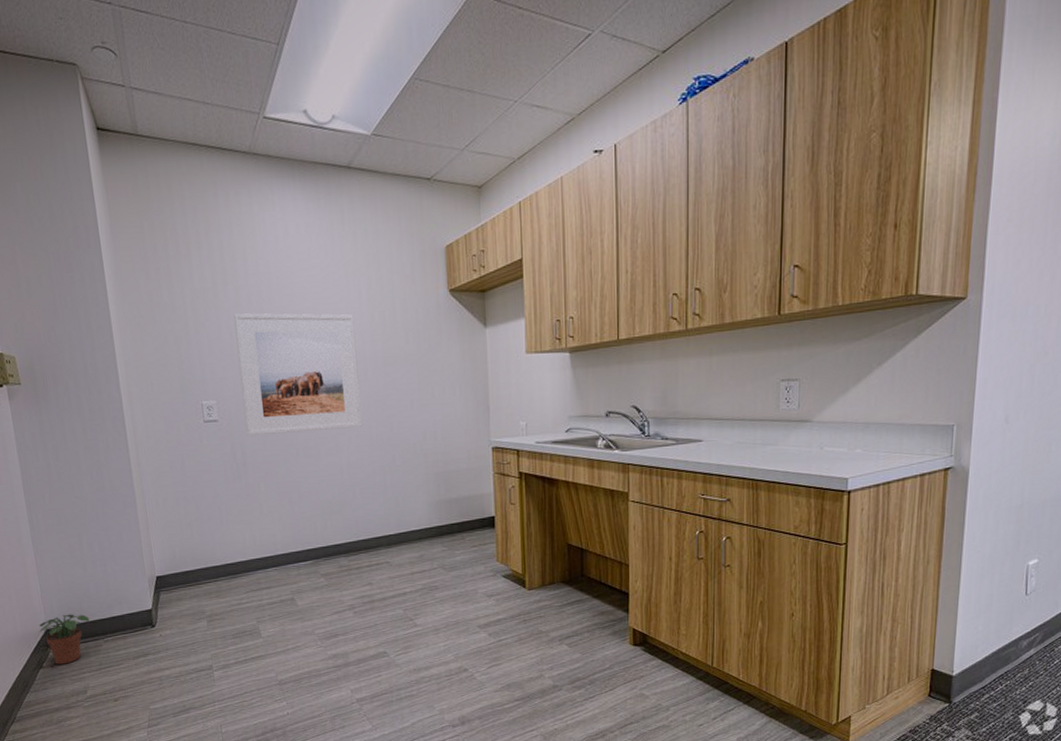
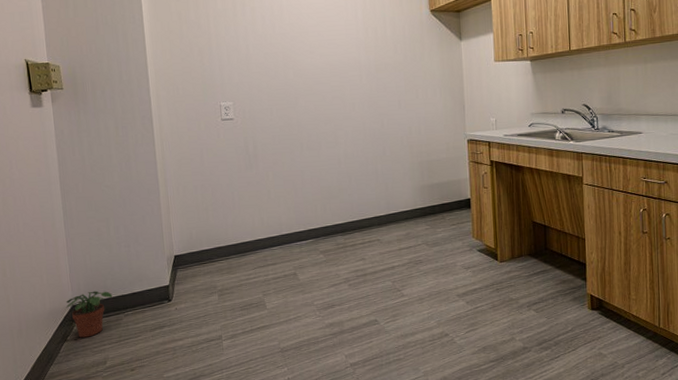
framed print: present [234,313,362,437] -> none [250,29,358,132]

